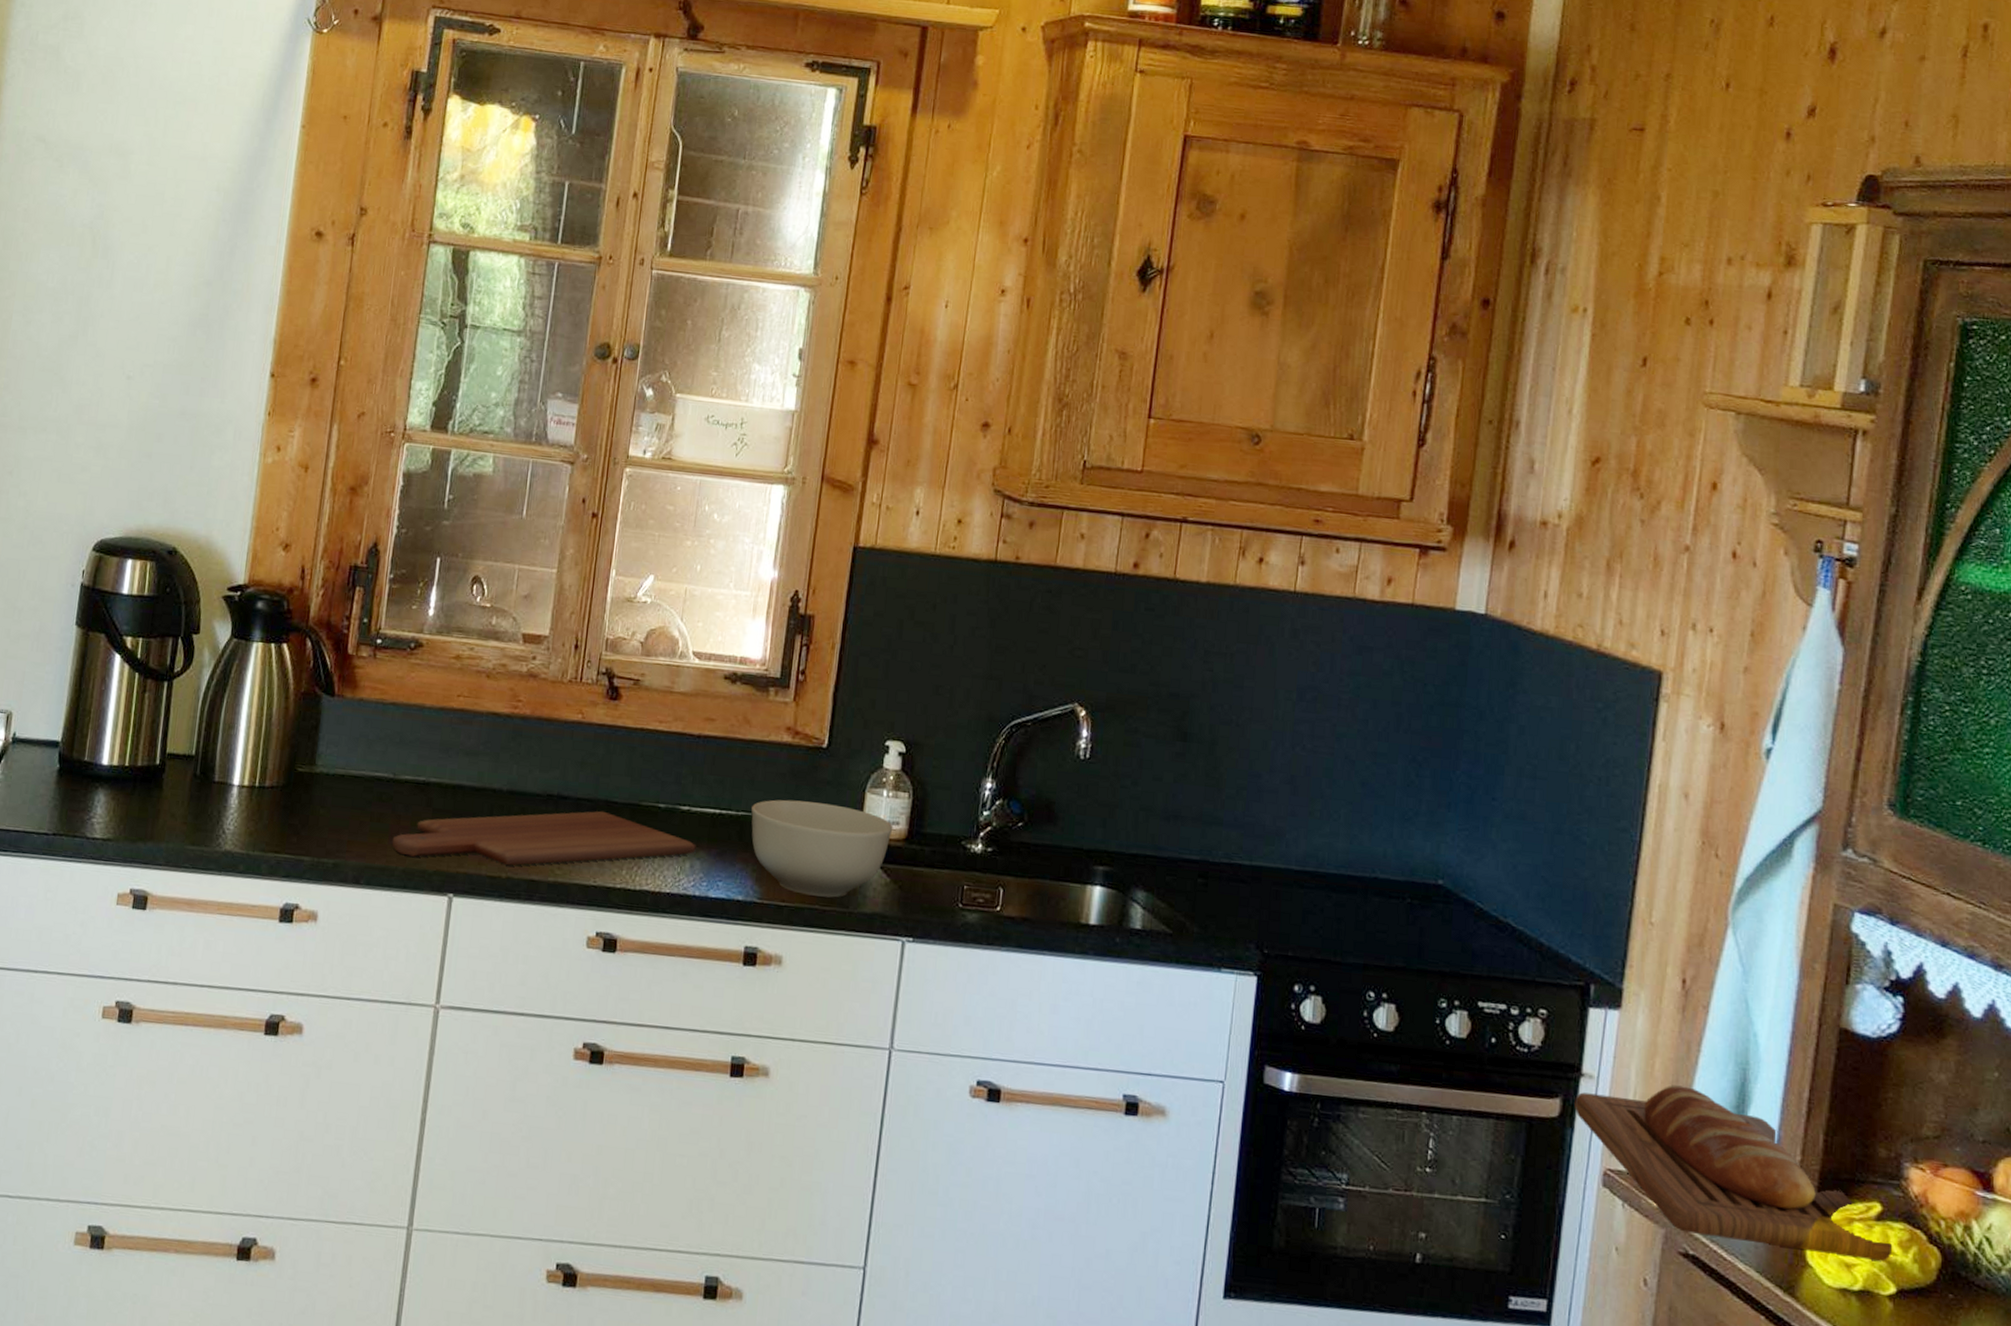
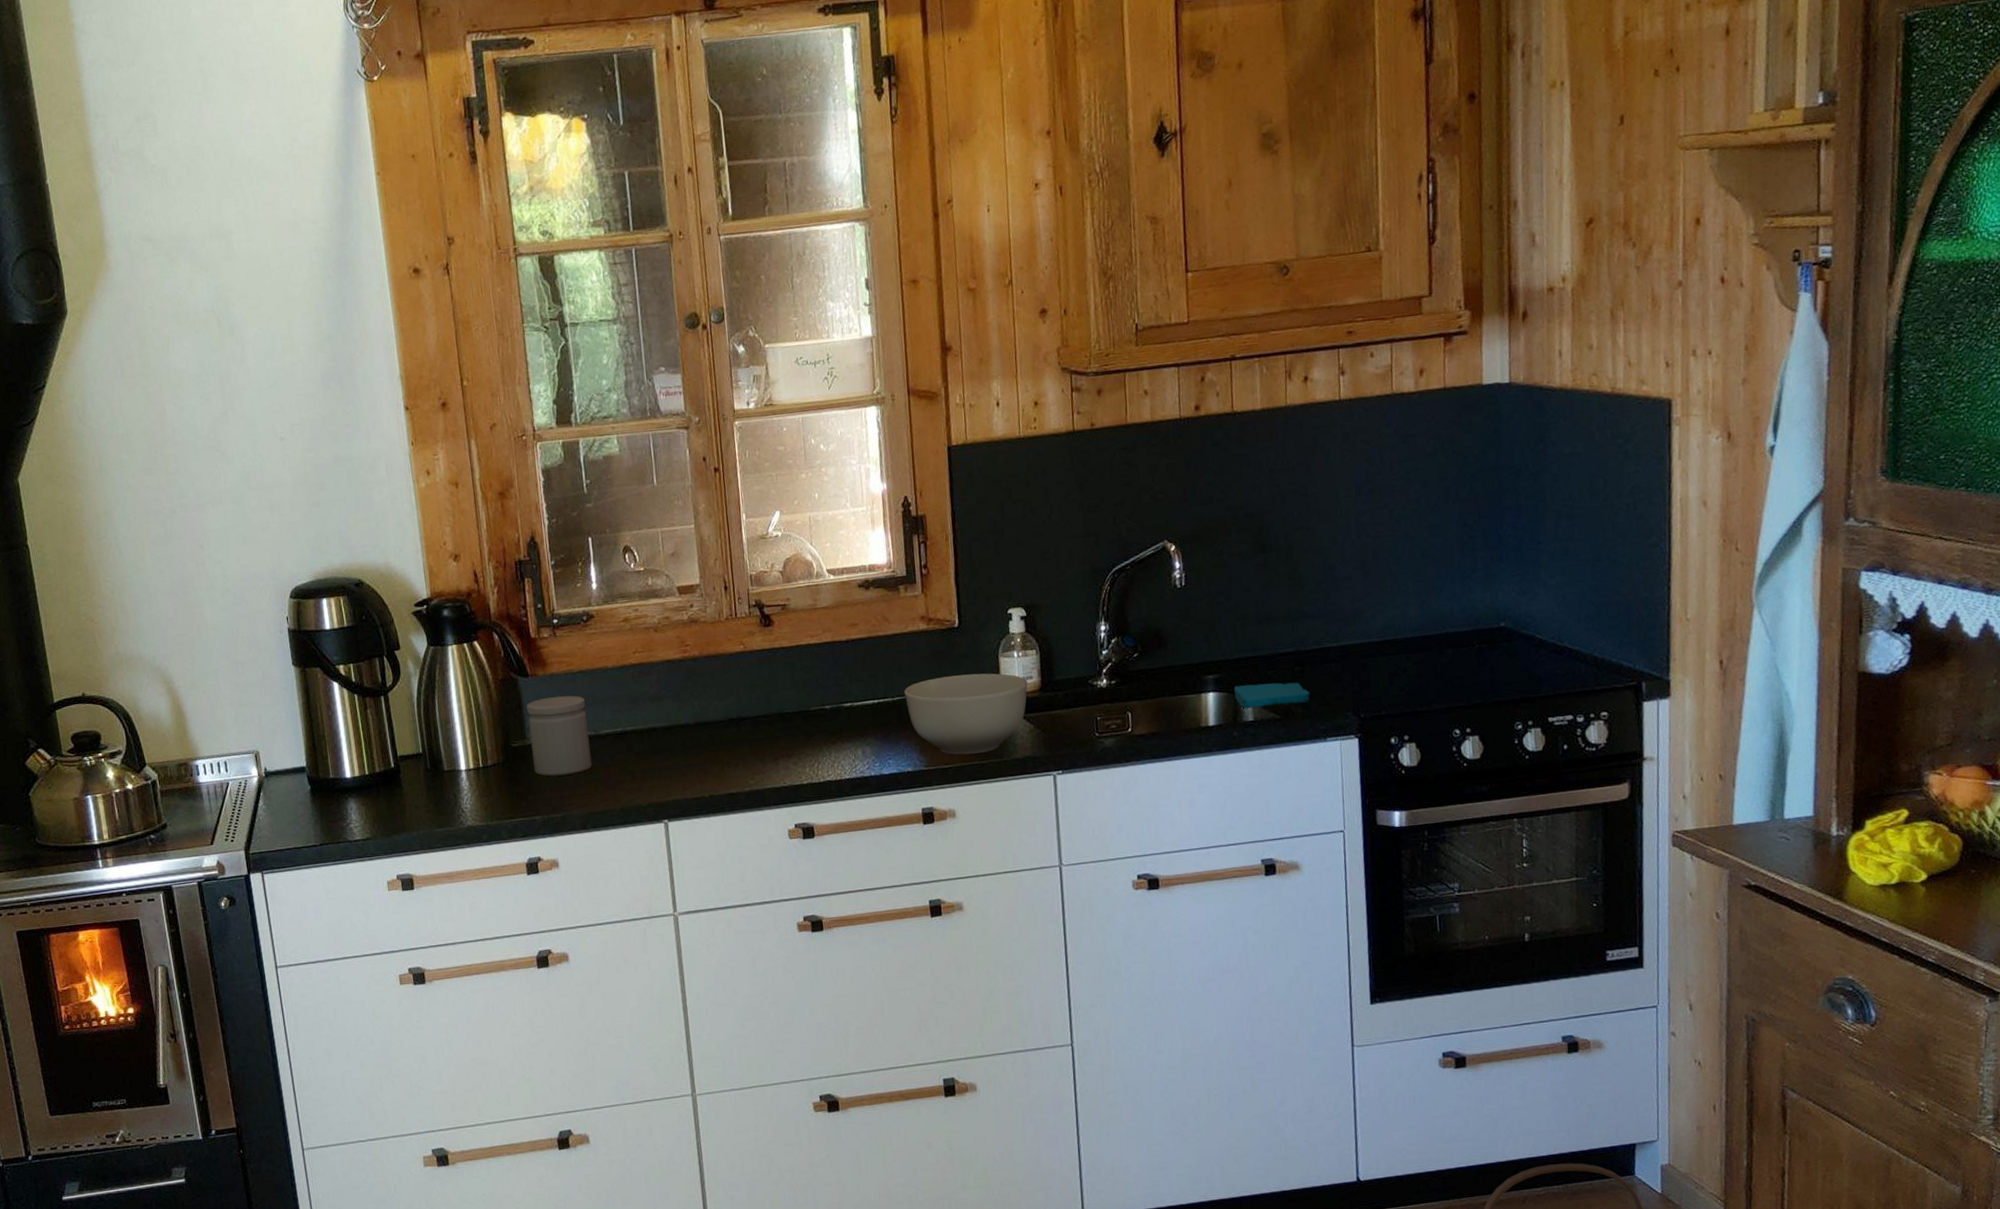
jar: none [316,724,391,818] -> present [527,695,592,777]
cutting board: present [392,811,696,866] -> none [606,722,864,797]
sponge: none [1124,885,1210,923] -> present [1233,682,1310,709]
bread loaf: present [1574,1084,1893,1261] -> none [1640,749,1921,869]

